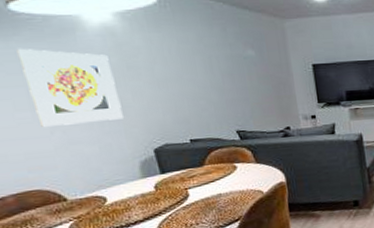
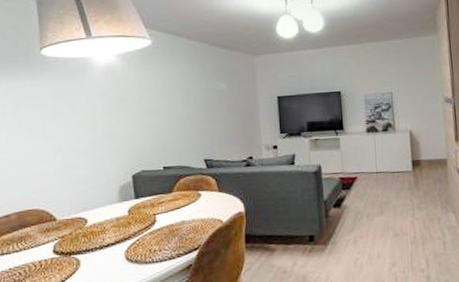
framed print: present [16,48,124,127] -> none [41,85,112,152]

